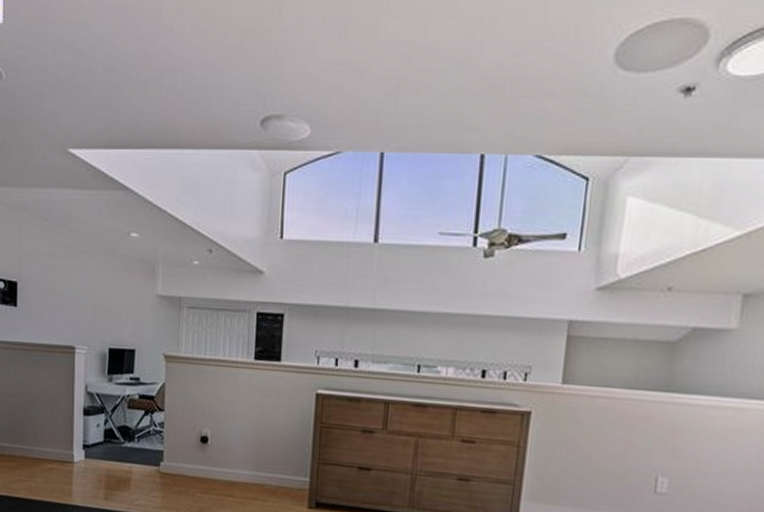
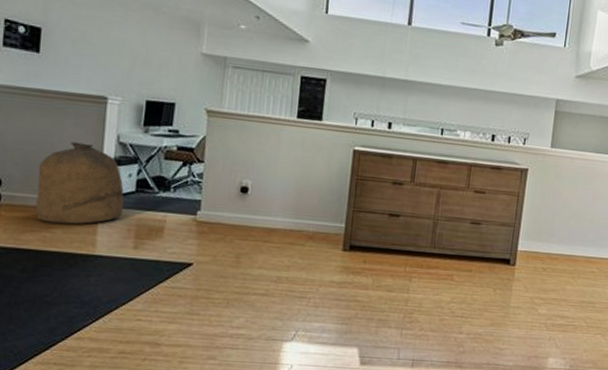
bag: none [21,393,95,475] -> present [35,141,125,225]

